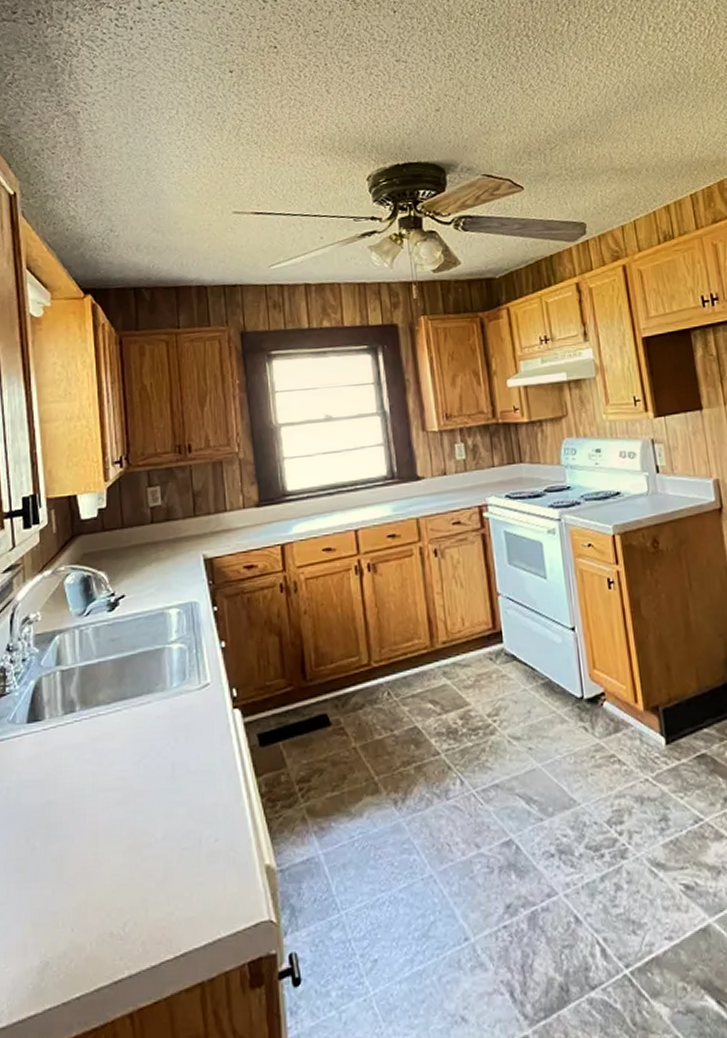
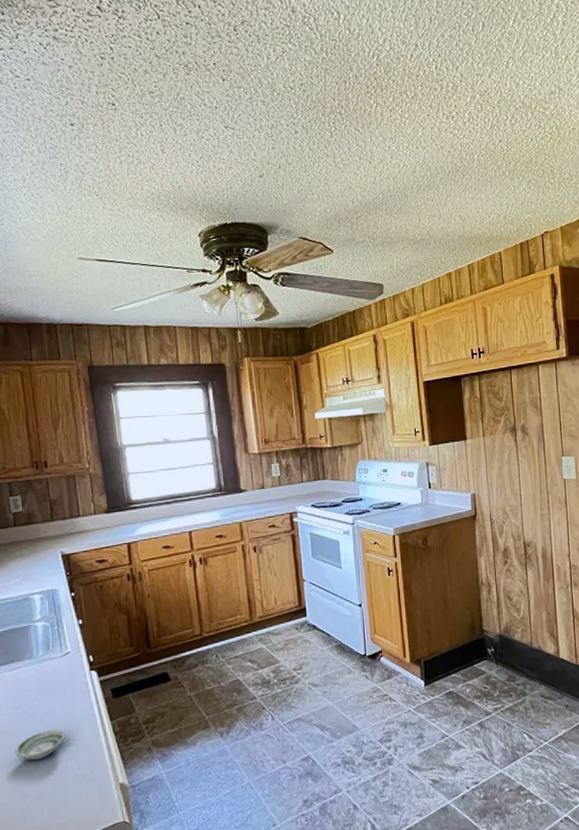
saucer: none [139,786,200,827] -> present [15,729,65,760]

